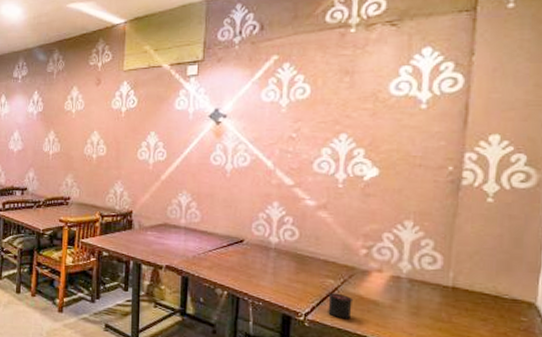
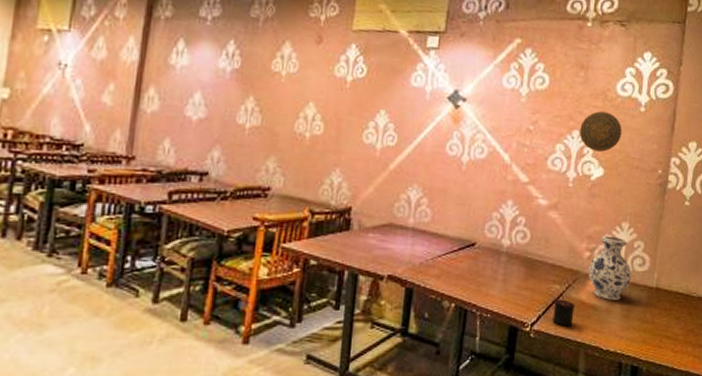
decorative plate: none [348,113,399,152] -> present [579,111,622,152]
vase: none [365,234,420,297] -> present [588,236,632,300]

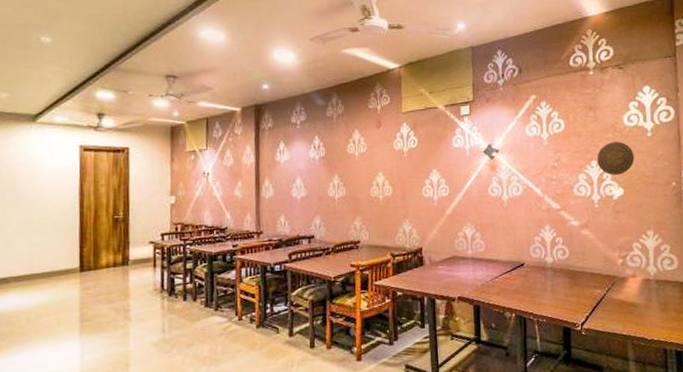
candle: present [552,295,576,327] -> none [598,297,618,324]
vase: present [588,236,632,300] -> none [623,243,663,297]

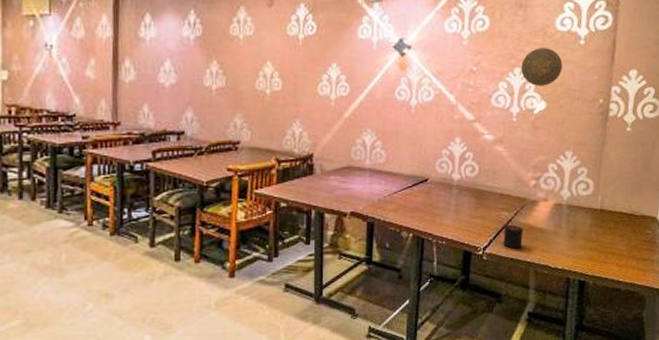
candle: none [598,297,618,324] -> present [503,220,524,249]

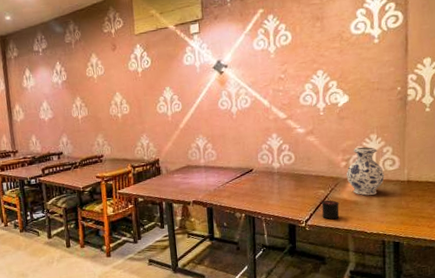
decorative plate: present [521,48,563,86] -> none [323,50,360,84]
vase: none [534,164,576,223] -> present [346,146,384,196]

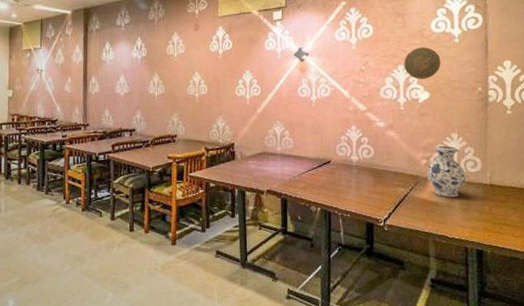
candle: present [321,197,340,220] -> none [401,195,420,221]
decorative plate: none [323,50,360,84] -> present [404,47,441,79]

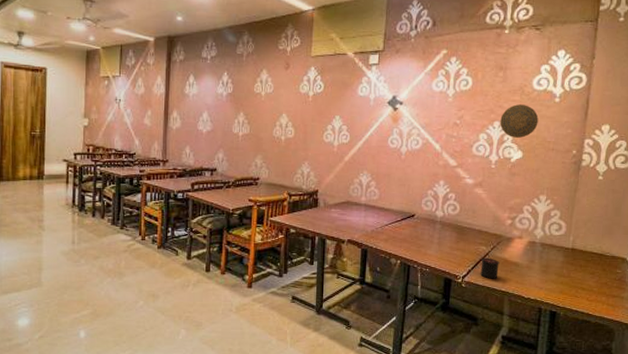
candle: none [401,195,420,221] -> present [480,254,500,279]
vase: present [426,145,466,197] -> none [510,207,549,258]

